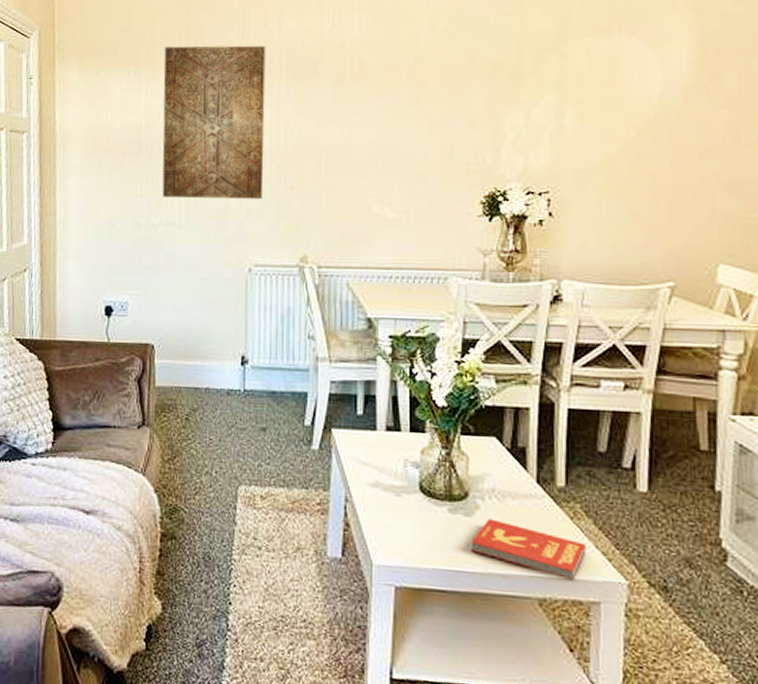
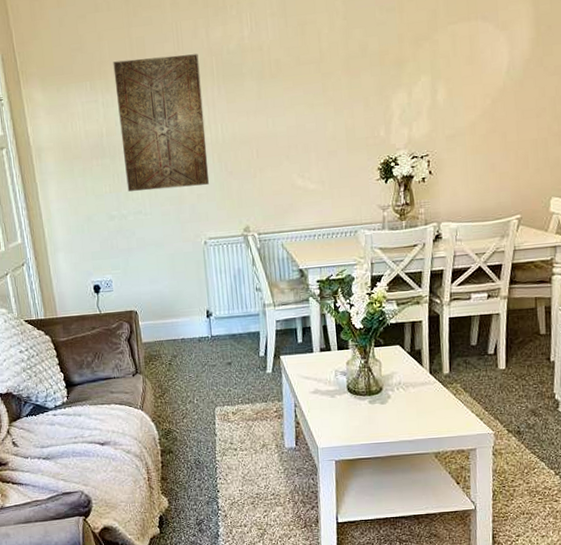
book: present [471,519,586,581] -> none [386,403,466,437]

